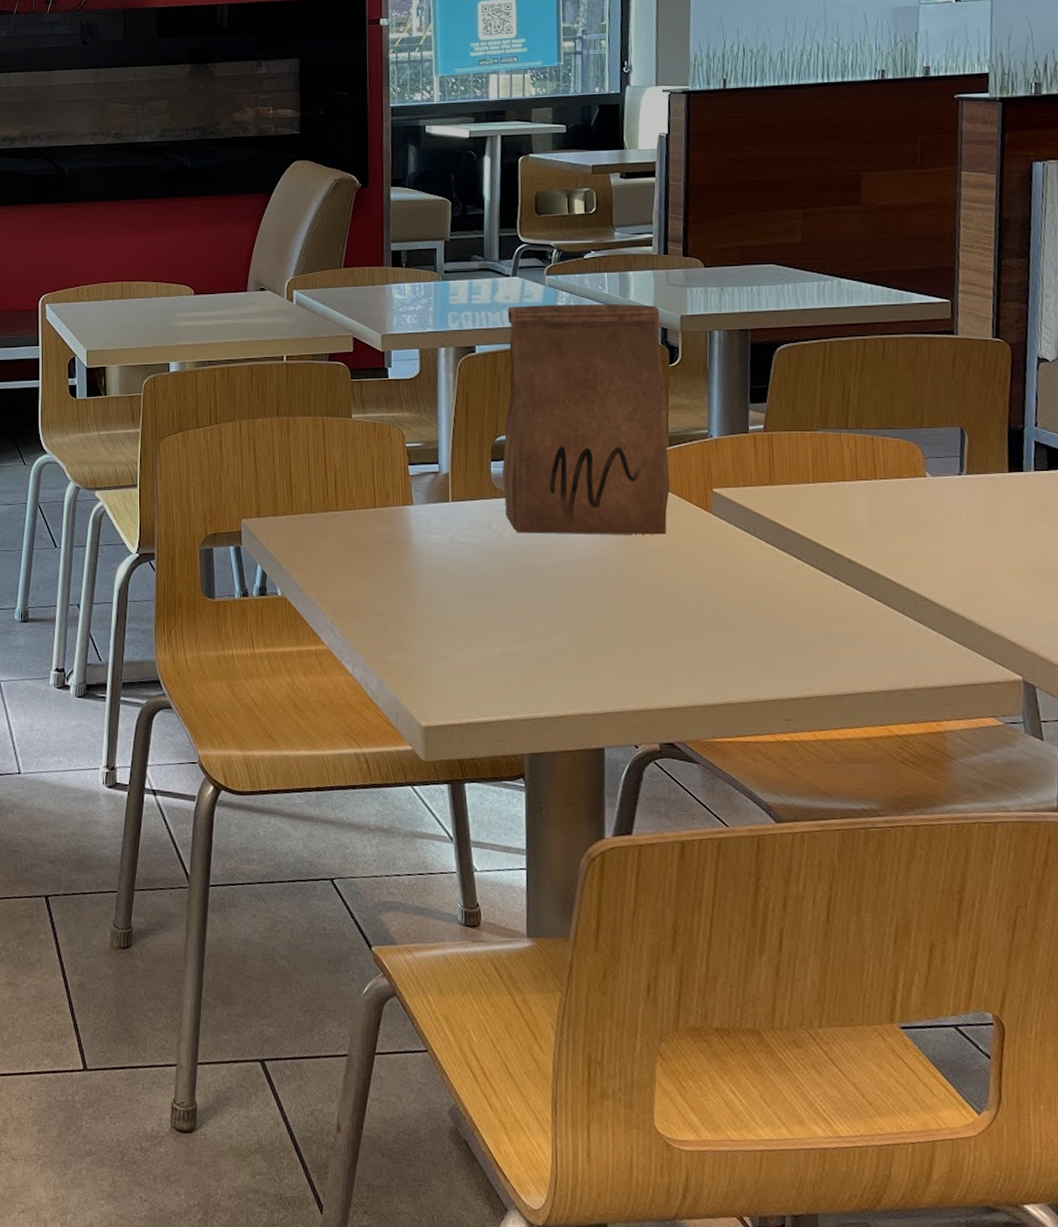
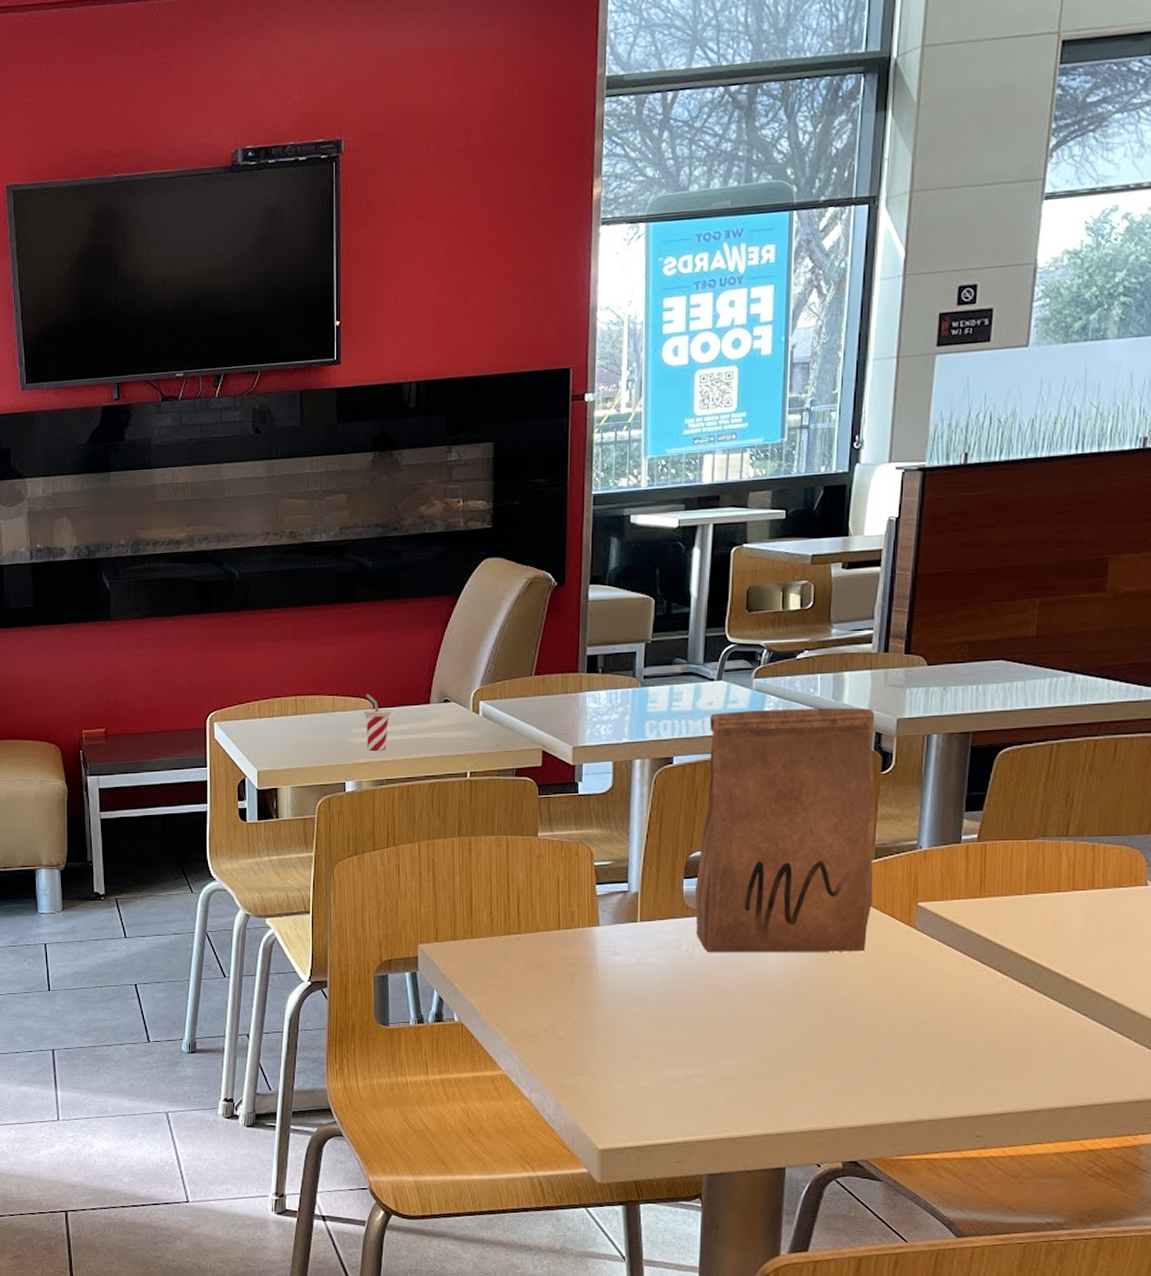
beverage cup: none [185,280,211,335] -> present [363,693,391,752]

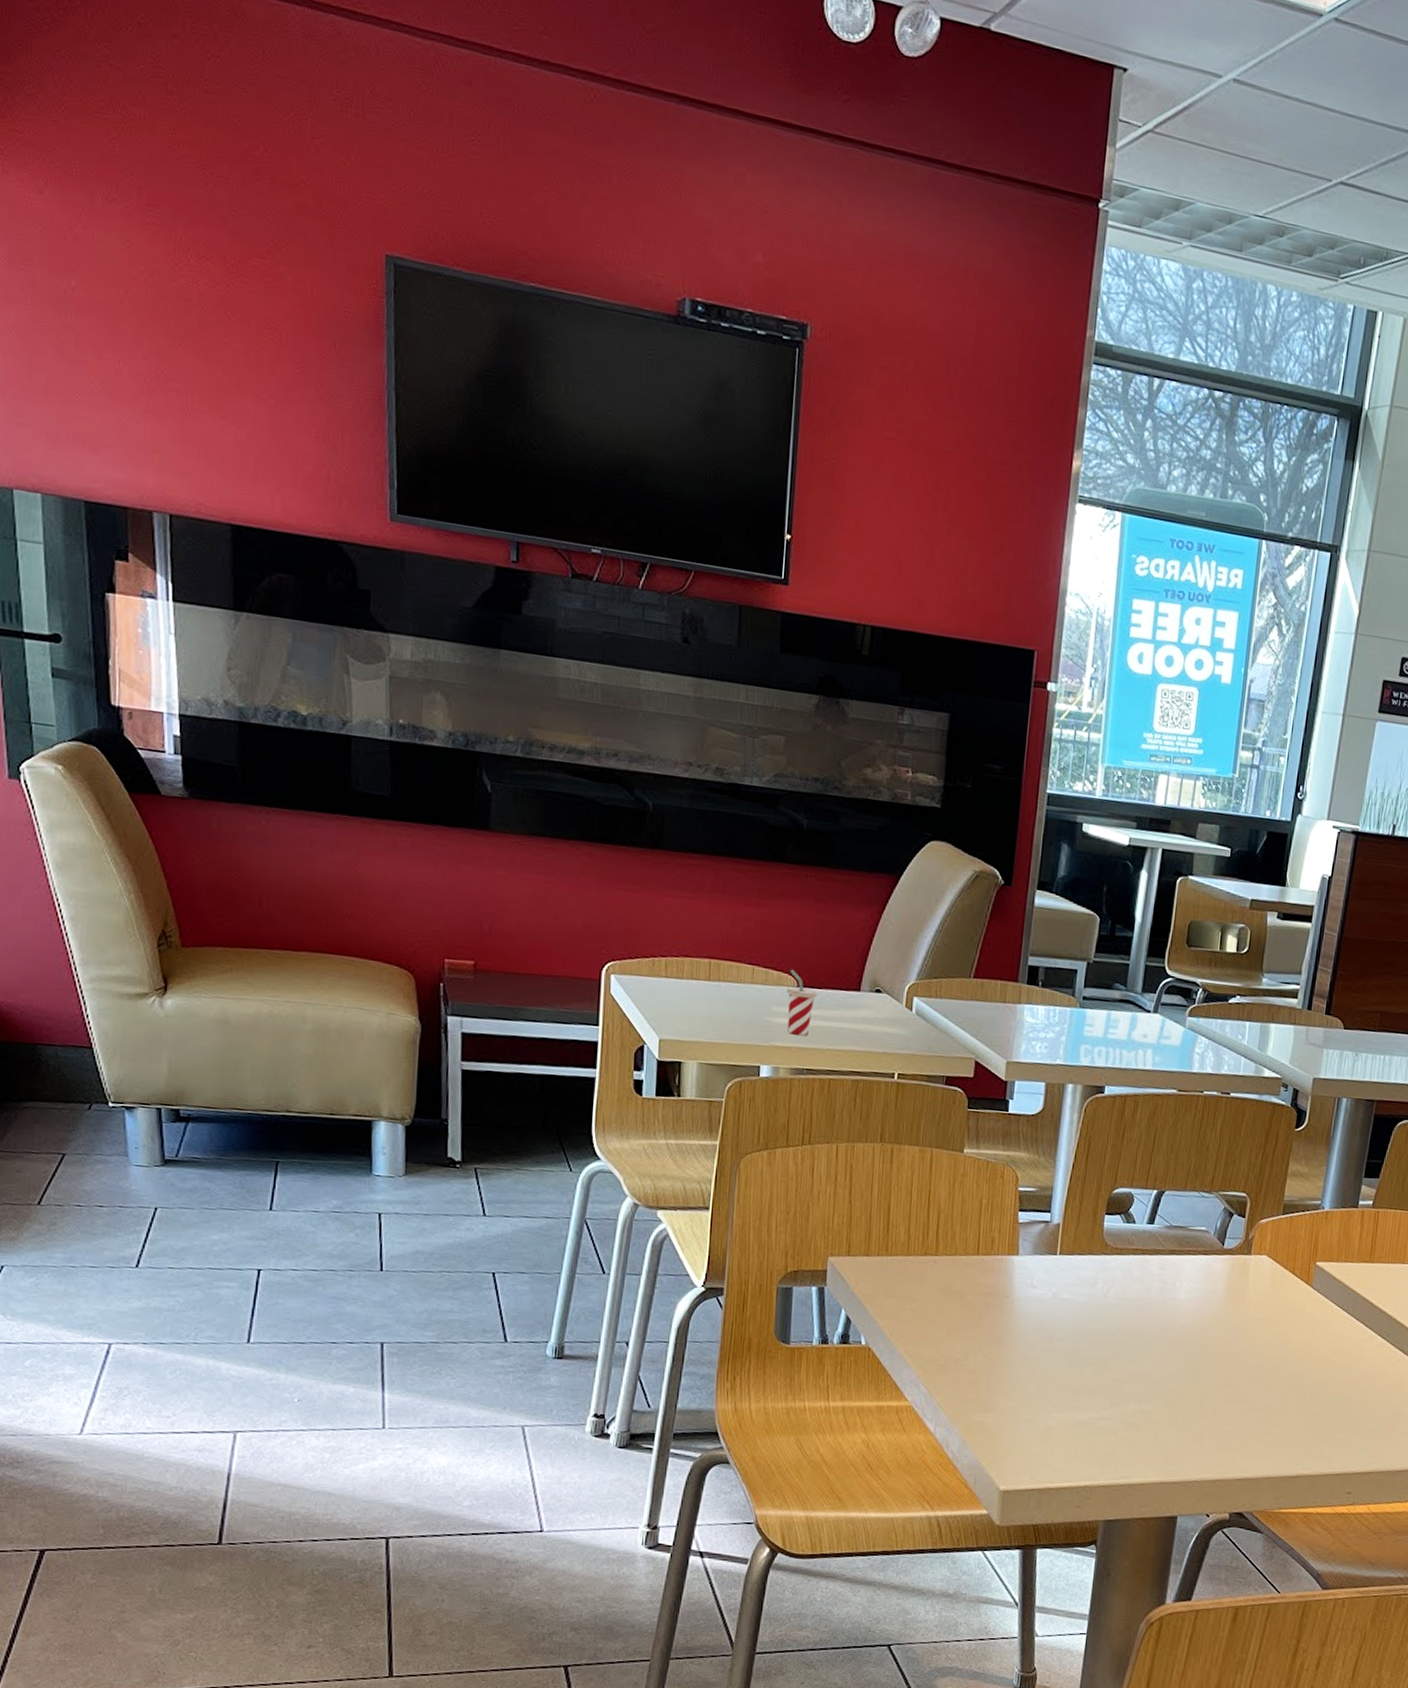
paper bag: present [694,707,877,952] -> none [1113,1046,1294,1306]

